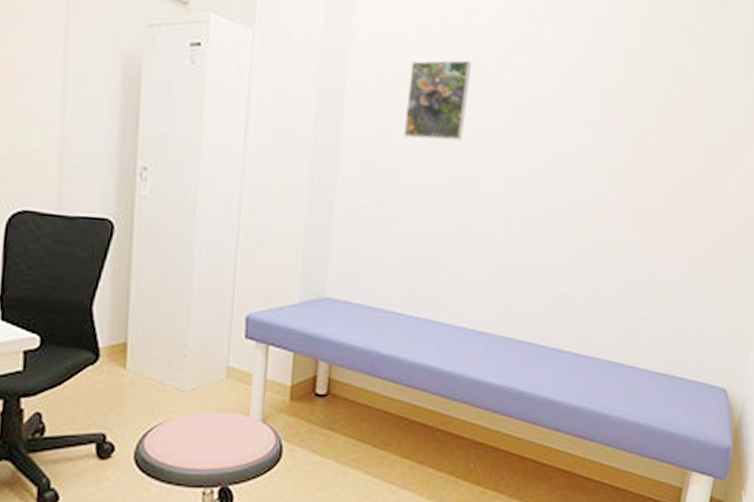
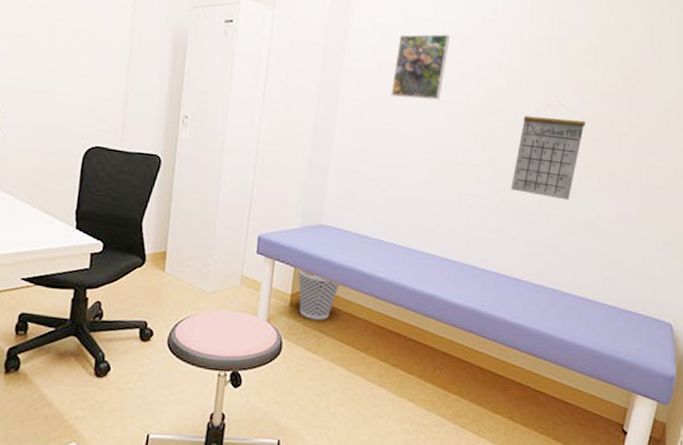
wastebasket: none [297,351,351,415] -> present [297,267,340,320]
calendar: none [548,142,628,255] -> present [511,104,586,201]

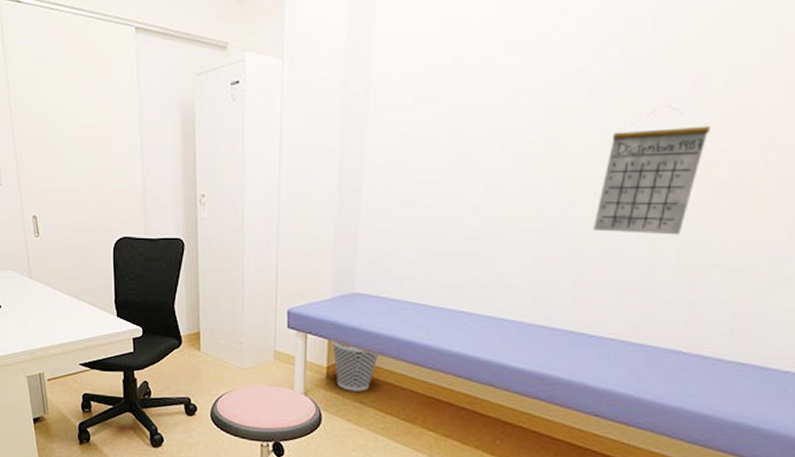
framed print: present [391,34,450,100] -> none [428,44,504,137]

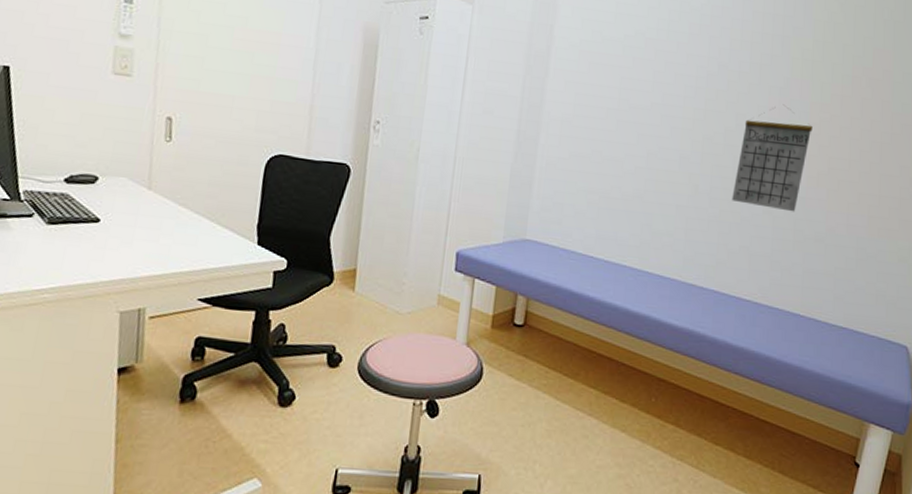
wastebasket: present [331,339,379,392] -> none [499,285,546,344]

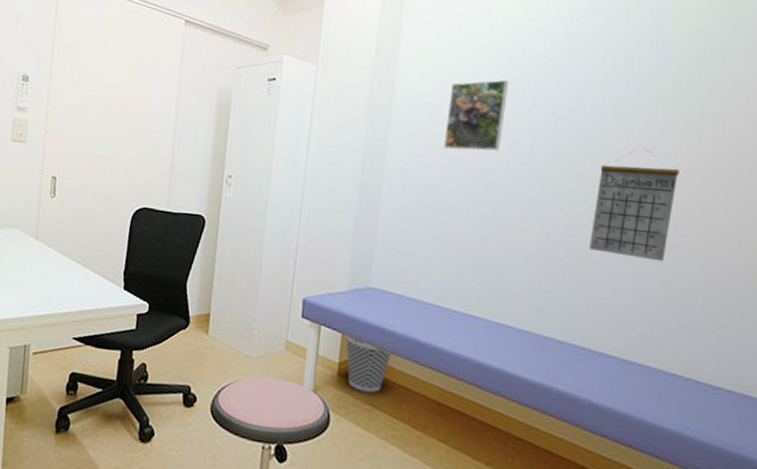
wastebasket: none [499,285,546,344] -> present [345,333,392,393]
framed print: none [601,31,664,104] -> present [443,79,508,151]

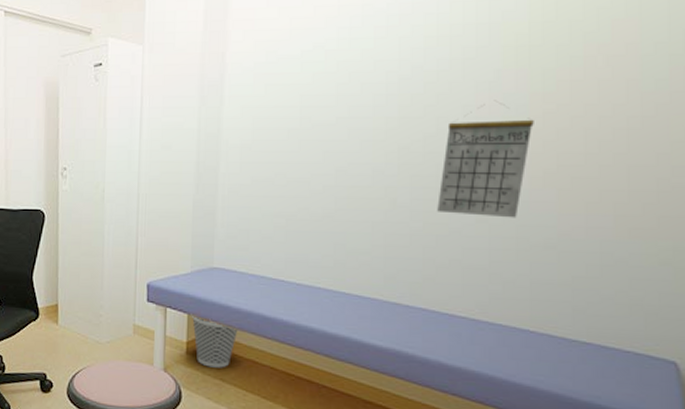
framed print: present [443,79,508,151] -> none [280,41,346,121]

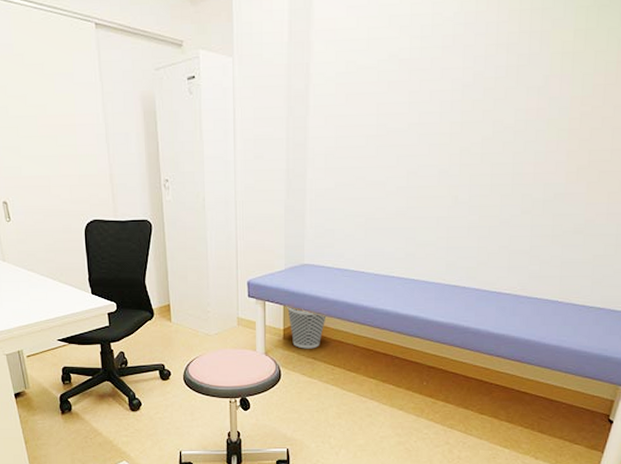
calendar: present [437,103,534,218] -> none [491,106,573,209]

